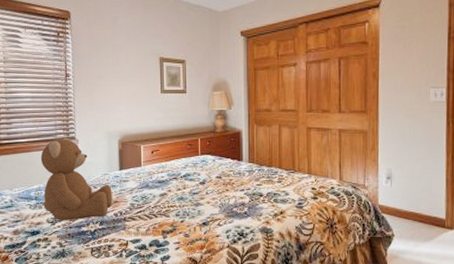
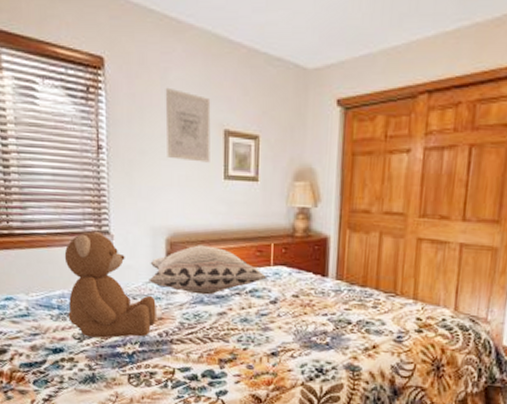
decorative pillow: none [106,143,197,181] -> present [149,245,267,295]
wall art: none [115,30,150,82] -> present [165,87,211,163]

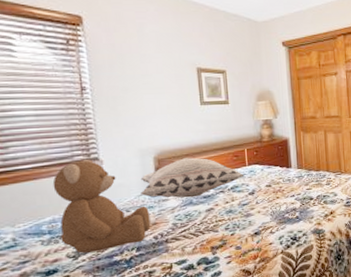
wall art: present [165,87,211,163] -> none [142,38,187,94]

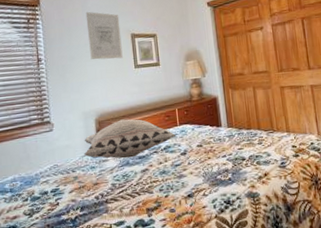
teddy bear: present [52,160,151,254] -> none [14,123,93,211]
wall art: none [142,38,187,94] -> present [85,11,123,60]

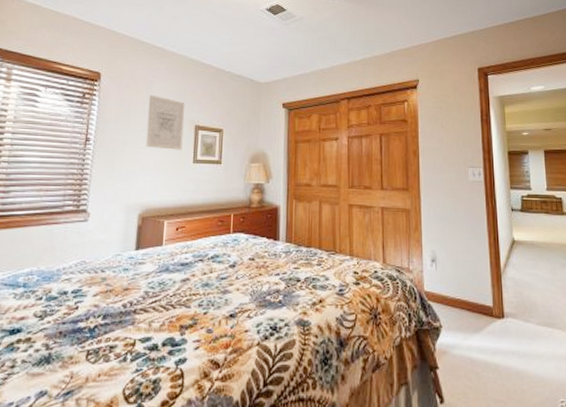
decorative pillow: present [84,119,176,159] -> none [119,218,227,263]

